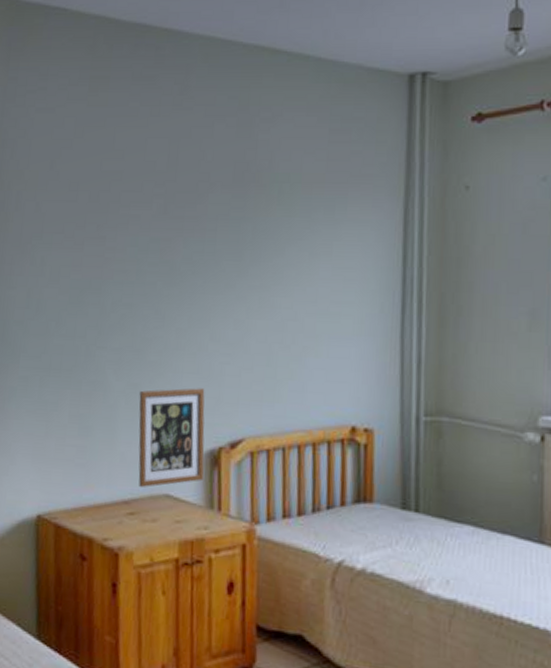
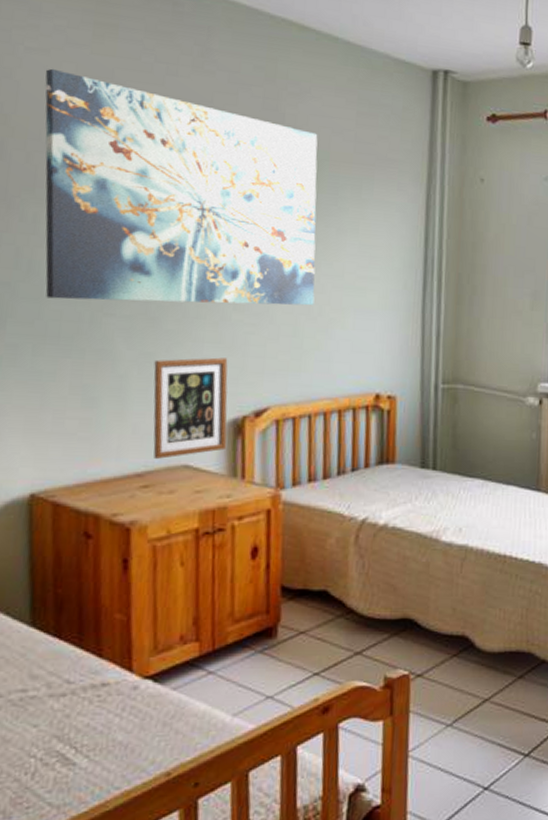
wall art: none [50,124,290,335] -> present [45,68,318,306]

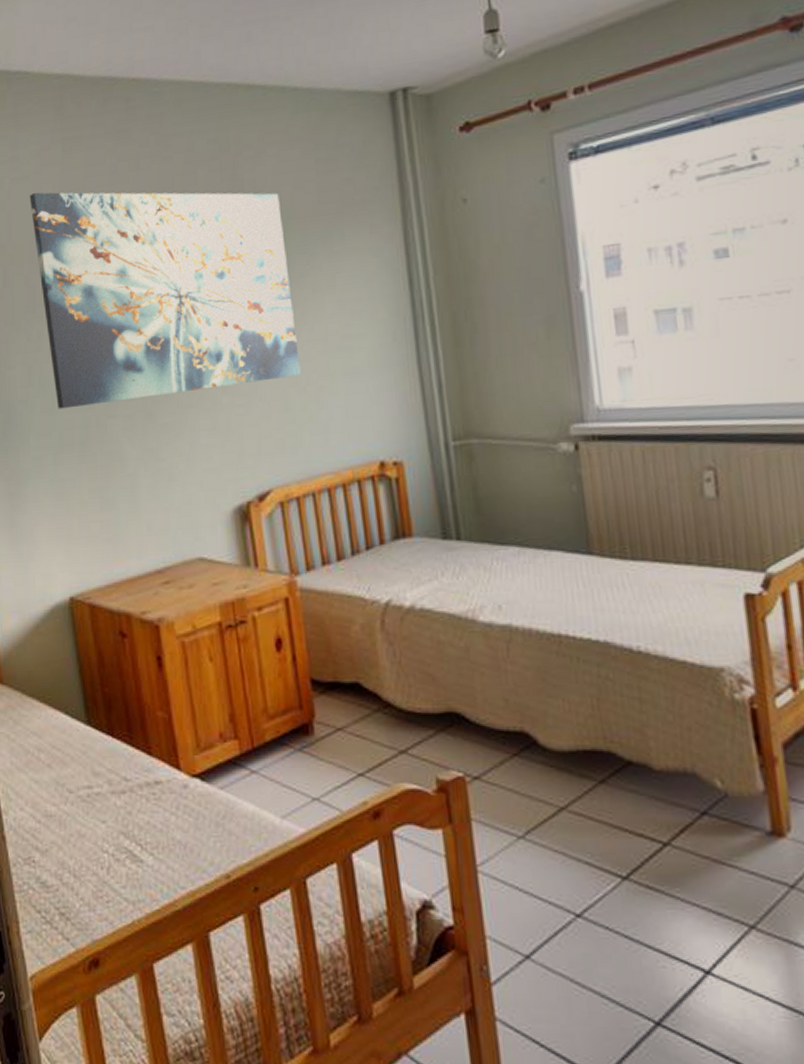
picture frame: present [153,357,228,459] -> none [158,444,237,554]

